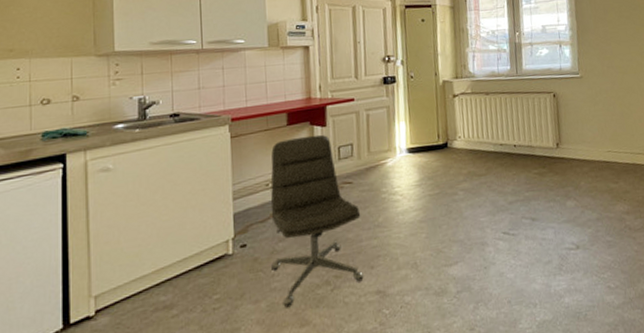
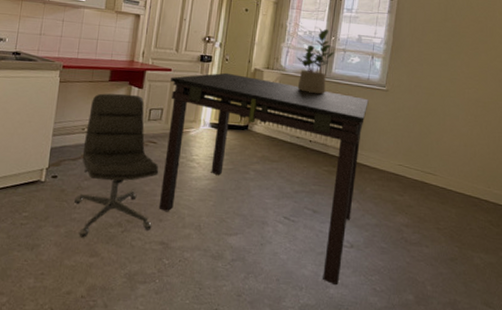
dining table: none [355,89,572,293] -> present [158,72,369,286]
potted plant: none [484,25,522,95] -> present [296,28,334,94]

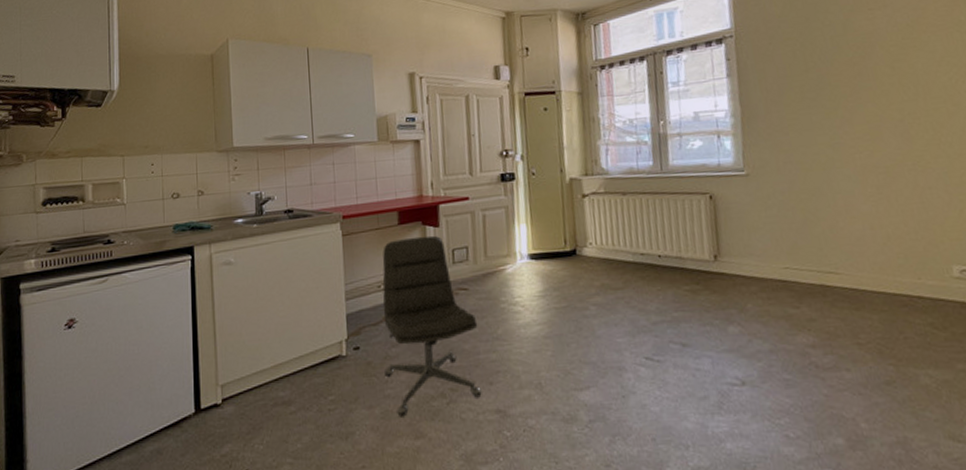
dining table: present [158,72,369,286] -> none [470,189,736,438]
potted plant: present [296,28,334,94] -> none [620,112,667,196]

